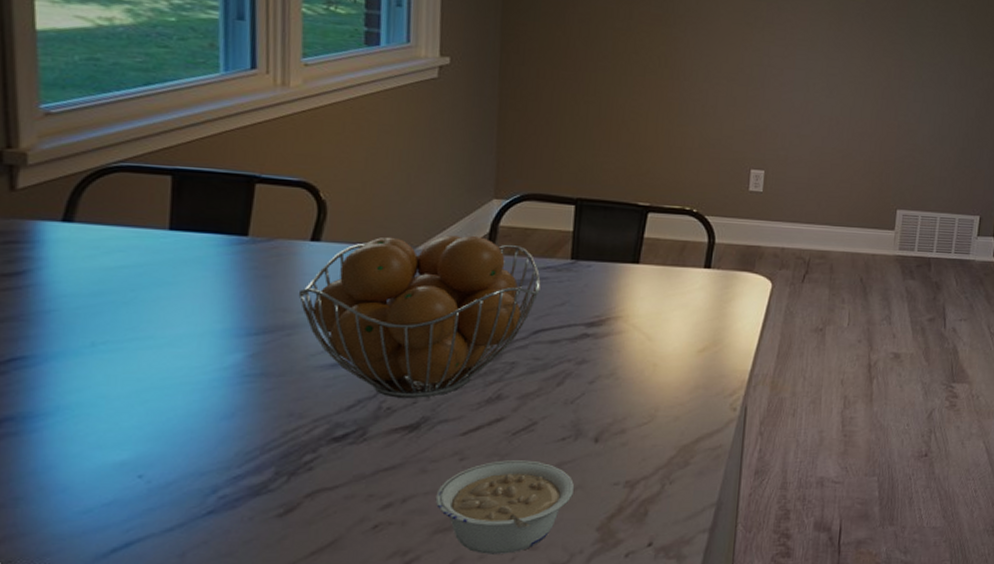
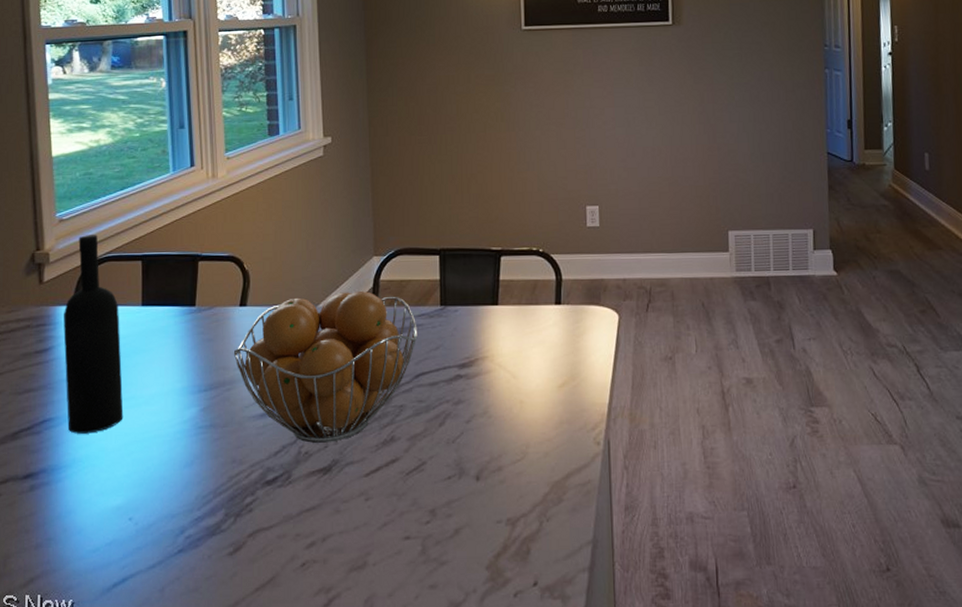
wine bottle: none [46,136,136,377] -> present [63,235,124,434]
legume: present [435,460,575,554] -> none [349,499,463,592]

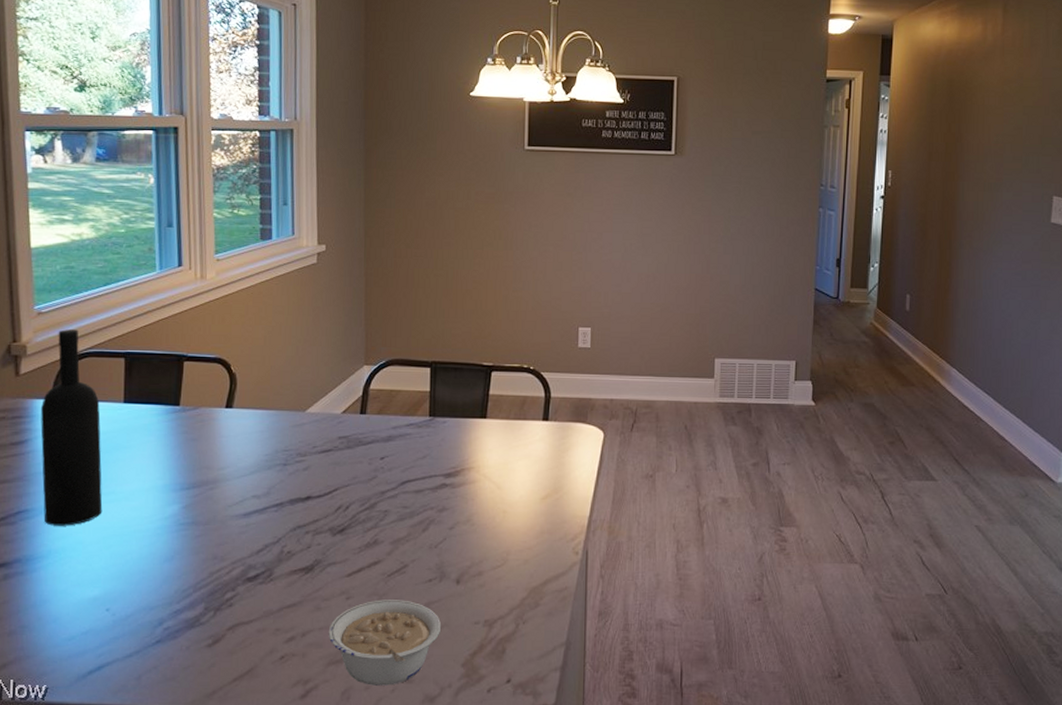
fruit basket: present [233,291,418,443] -> none [217,399,405,543]
legume: none [349,499,463,592] -> present [328,599,442,686]

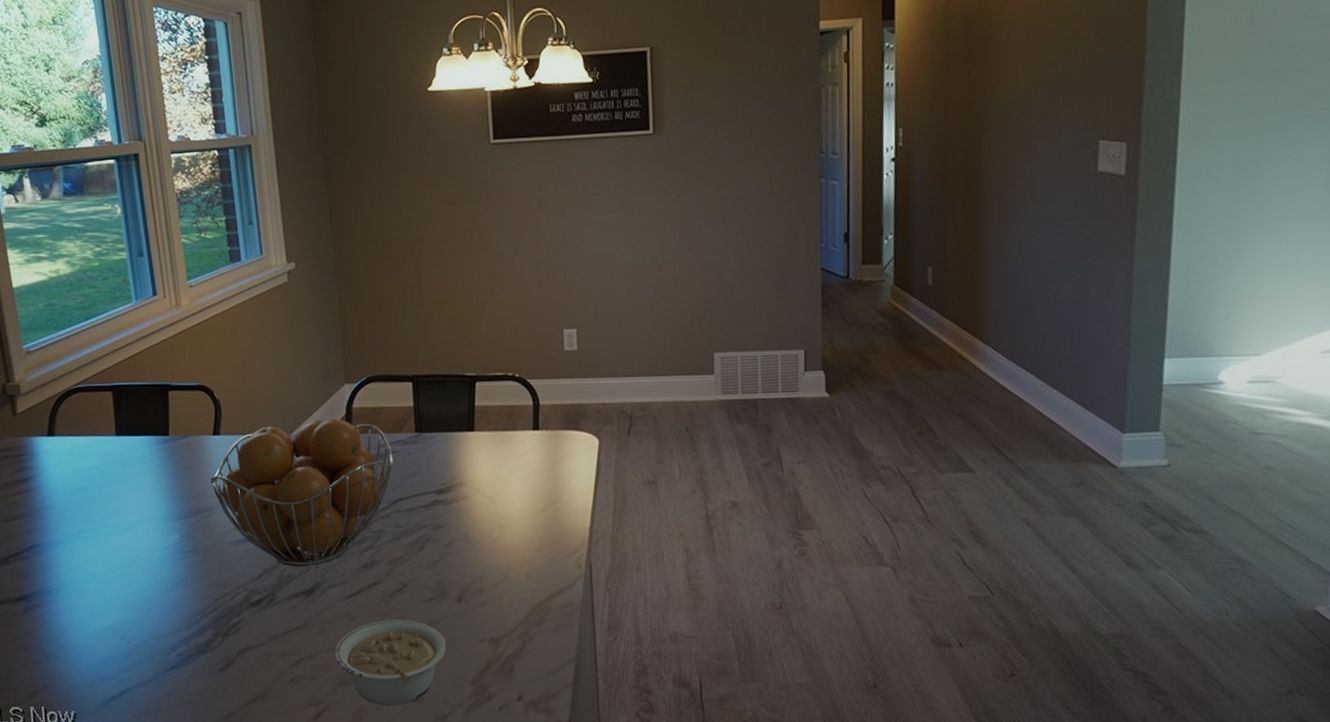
wine bottle: present [40,329,103,526] -> none [40,366,108,559]
fruit basket: none [217,399,405,543] -> present [210,419,394,567]

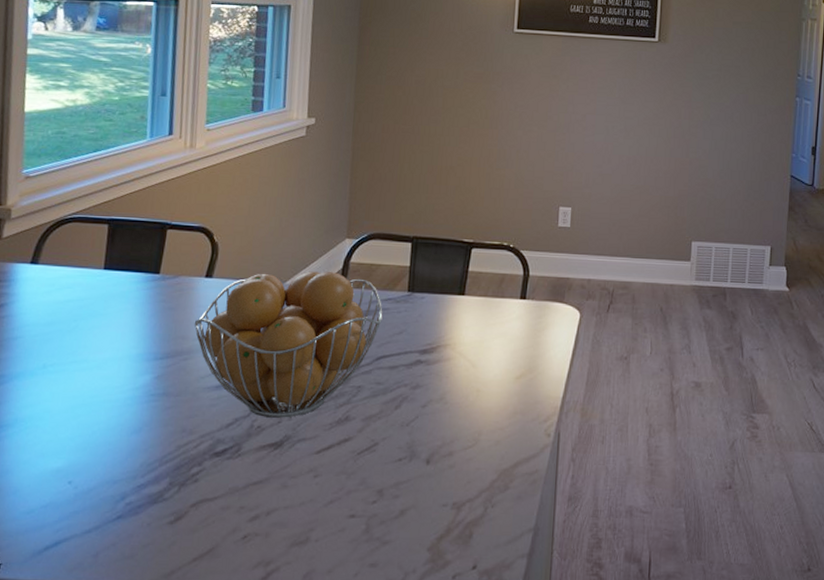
legume: present [334,620,447,706] -> none [293,478,409,570]

